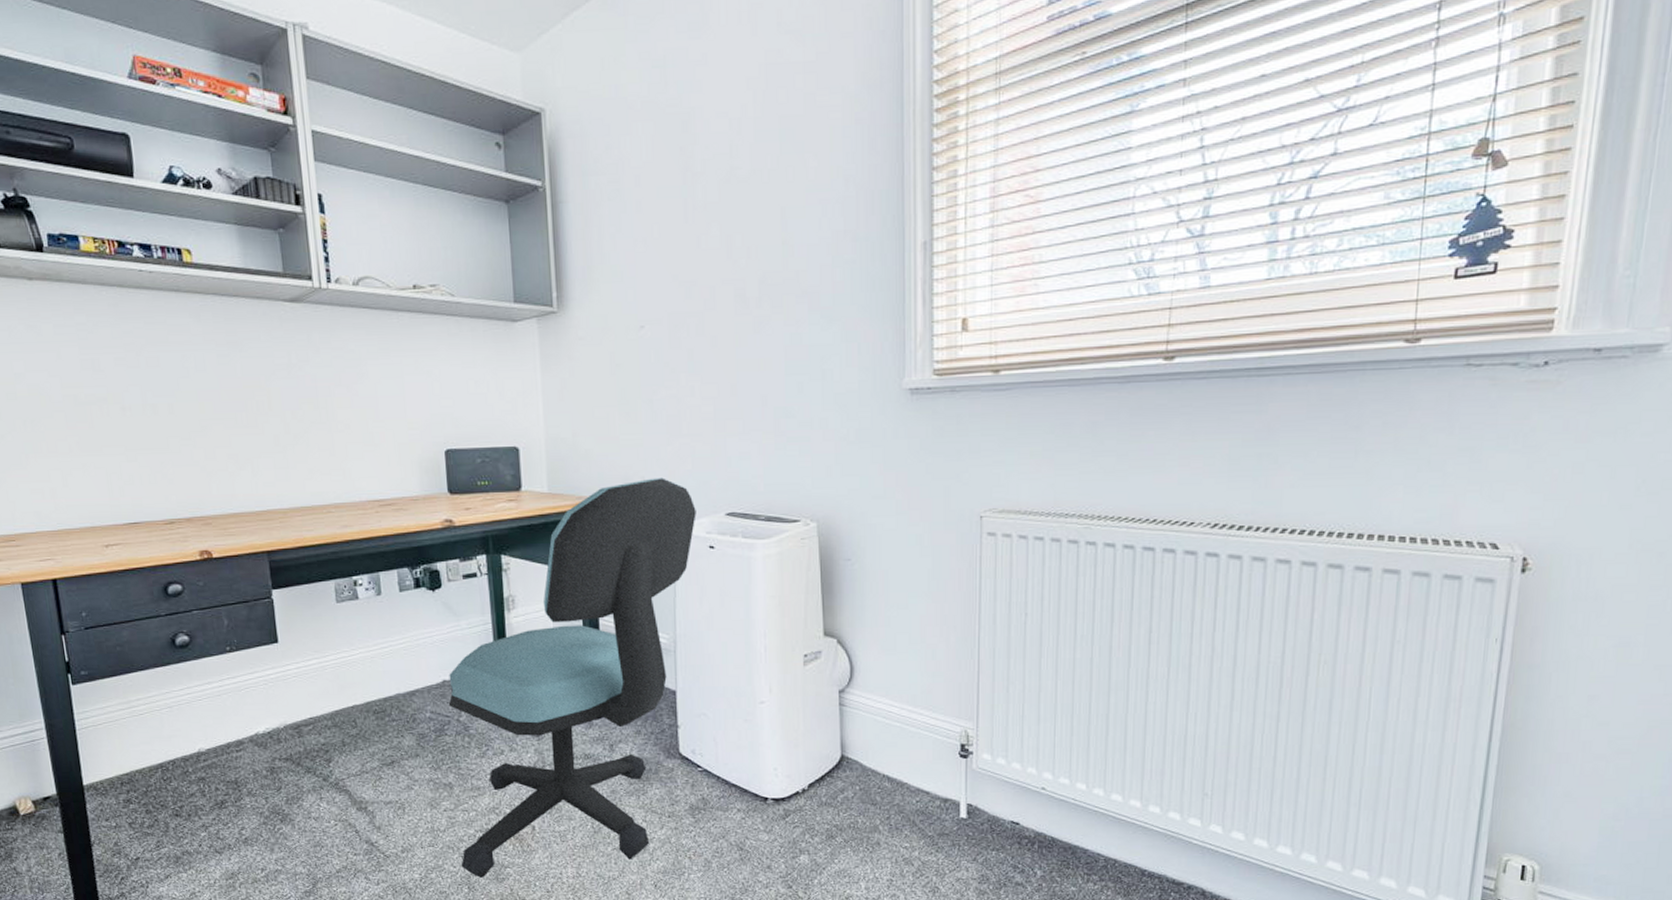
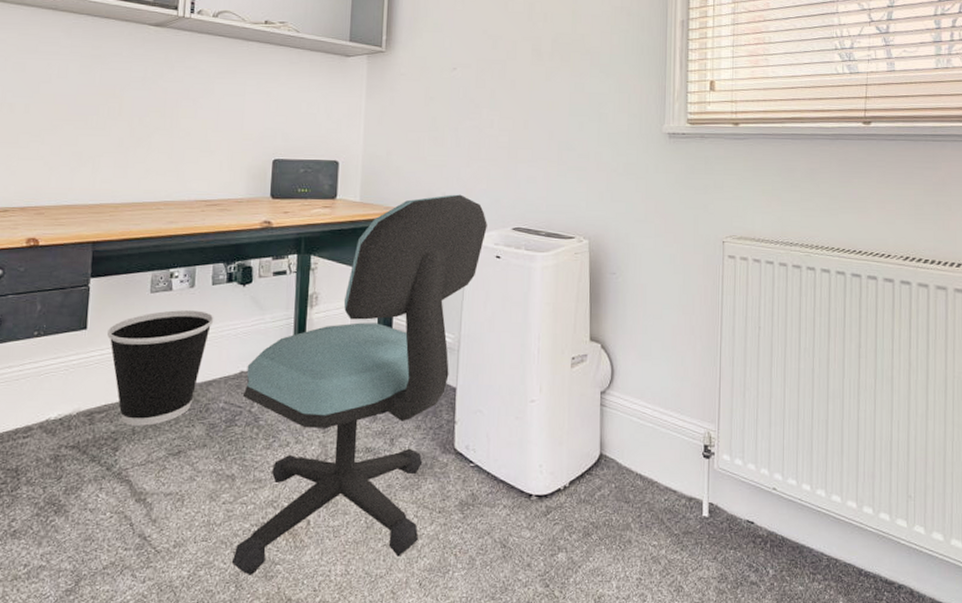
wastebasket: none [300,619,407,737] -> present [107,310,214,426]

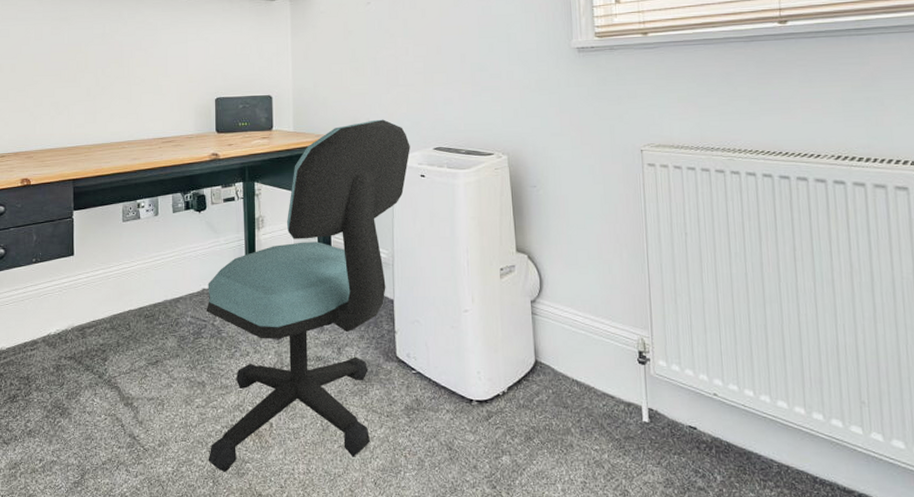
wastebasket: present [107,310,214,426] -> none [91,236,177,339]

